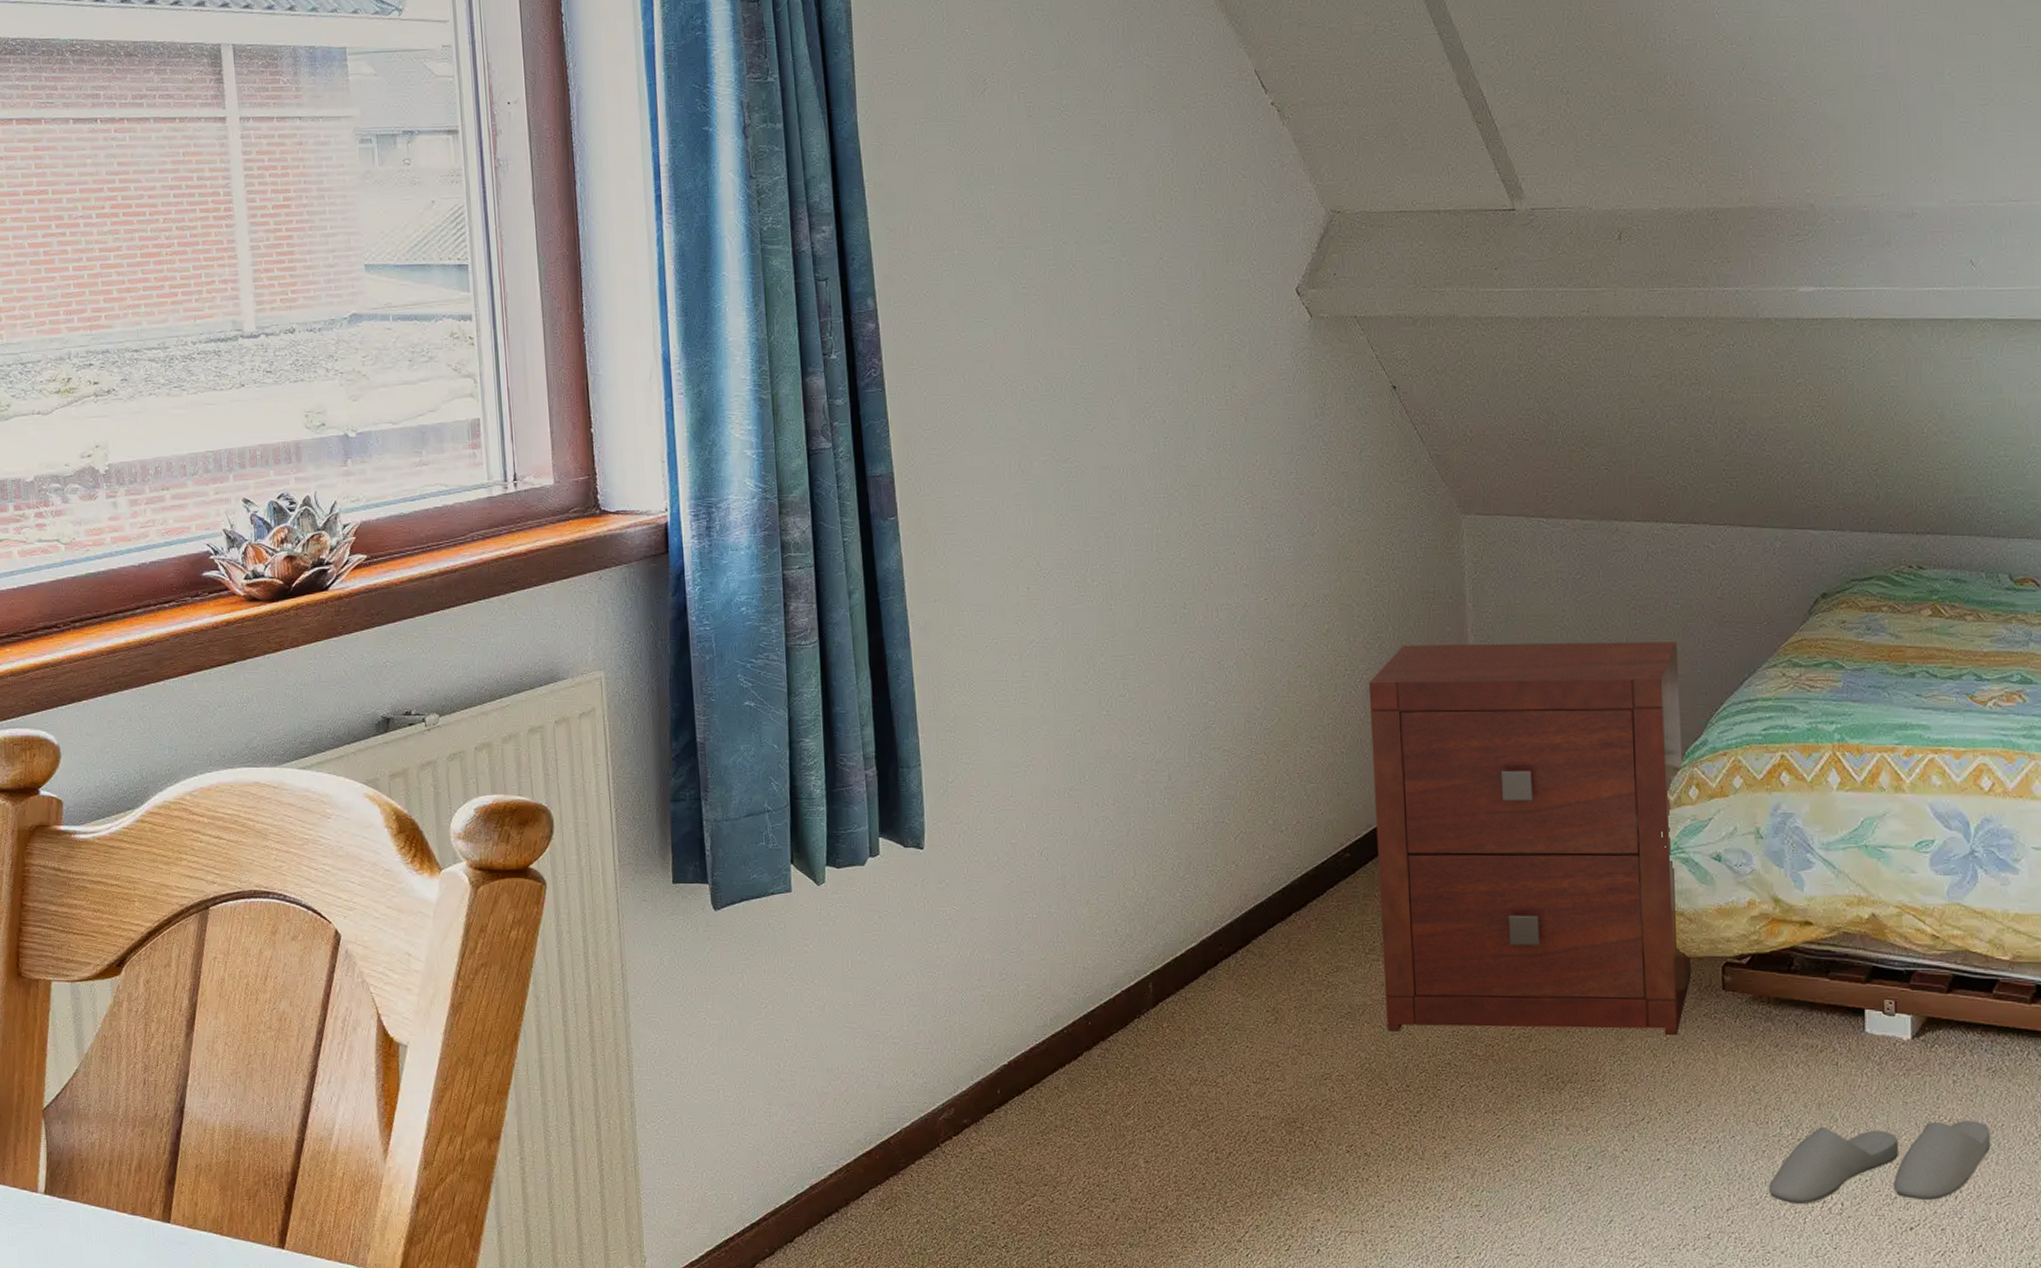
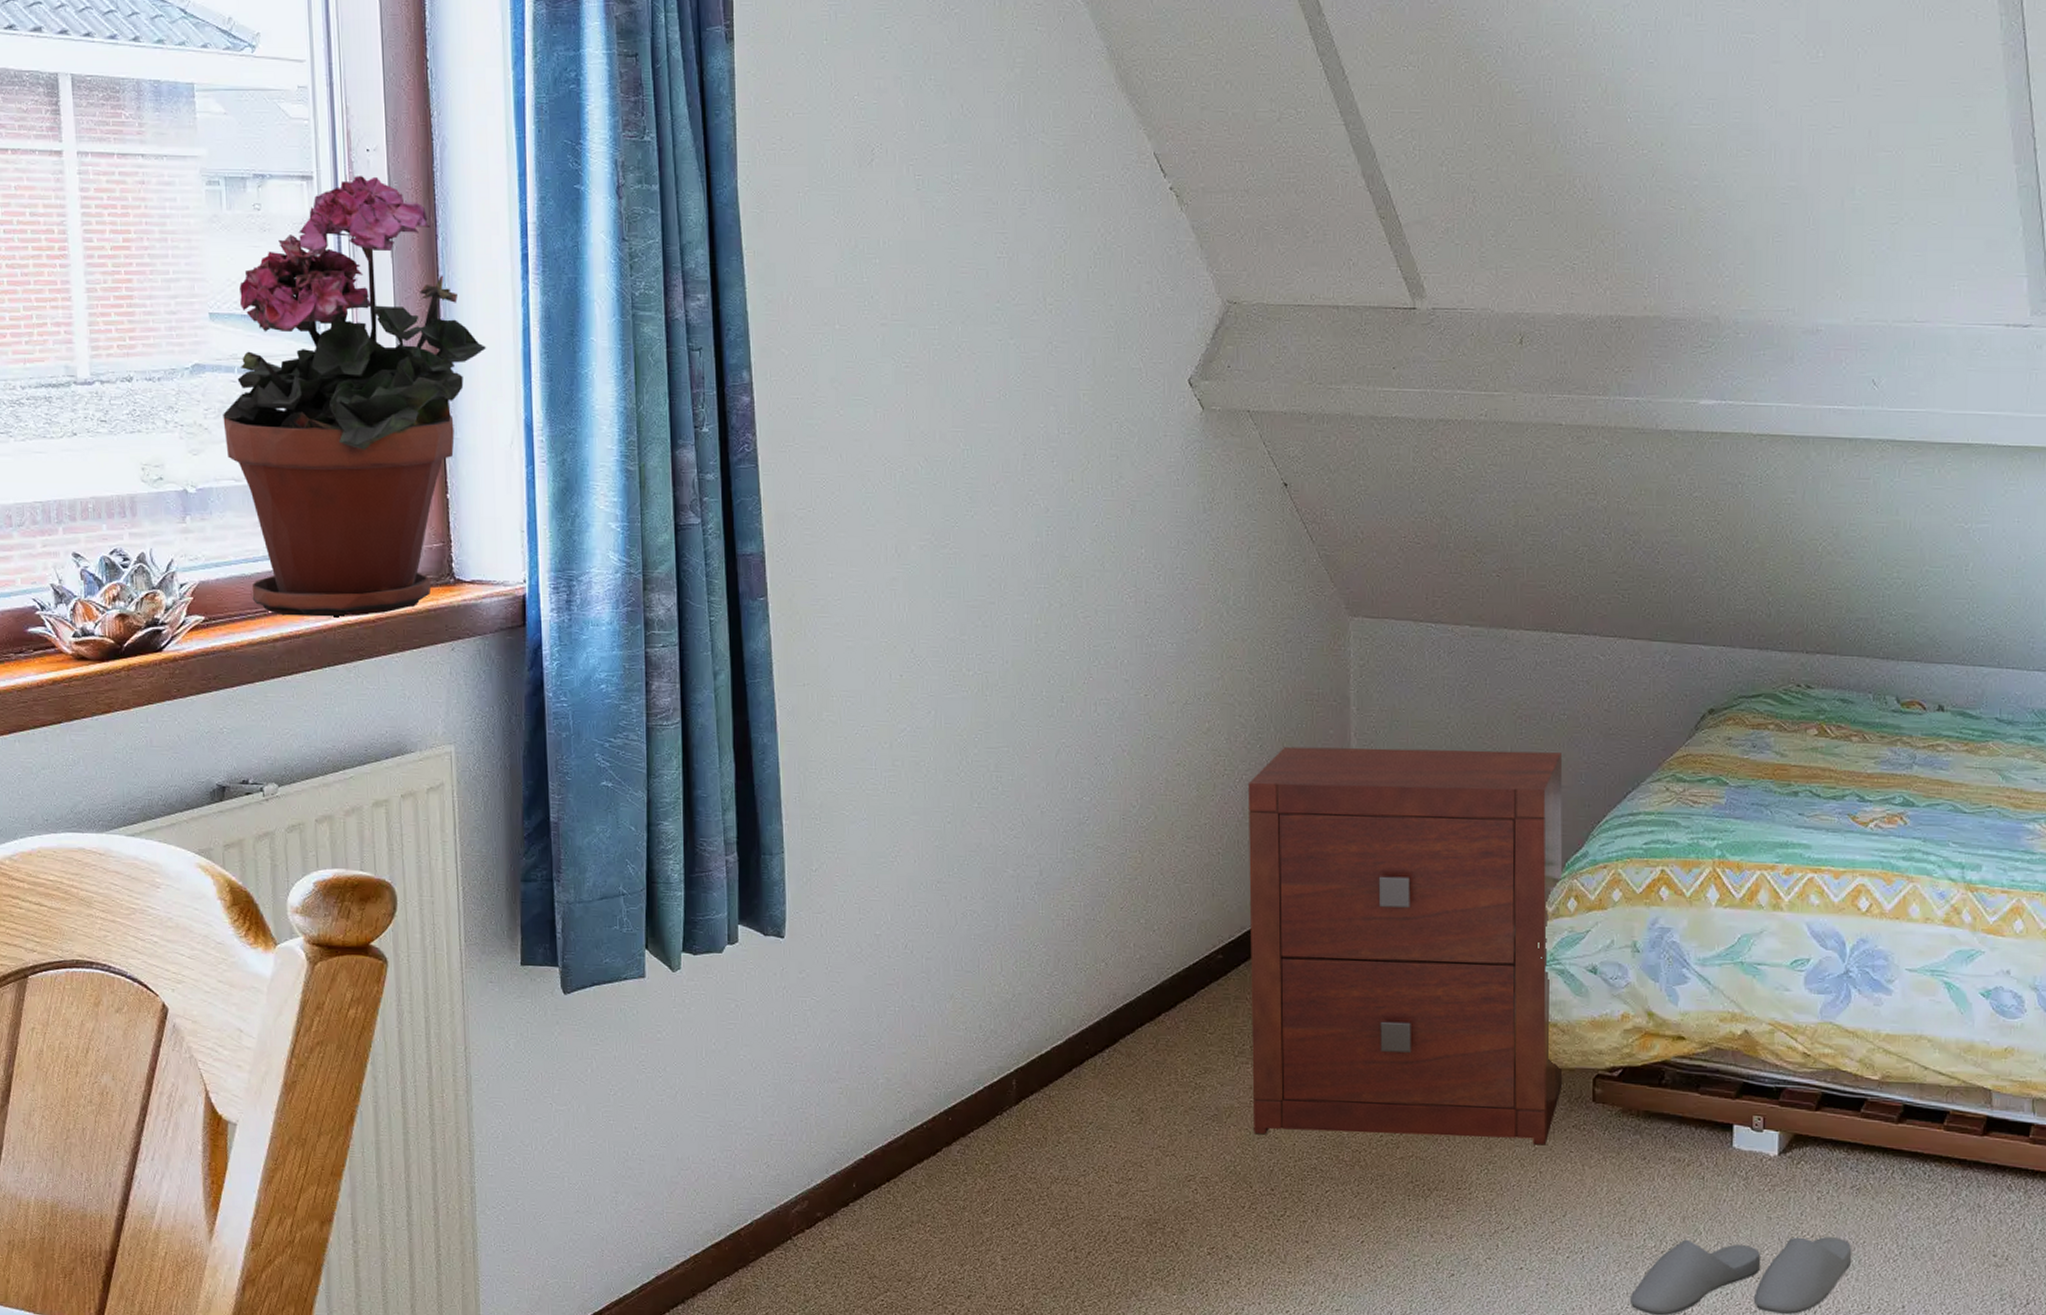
potted plant: none [379,127,625,552] -> present [223,176,487,617]

